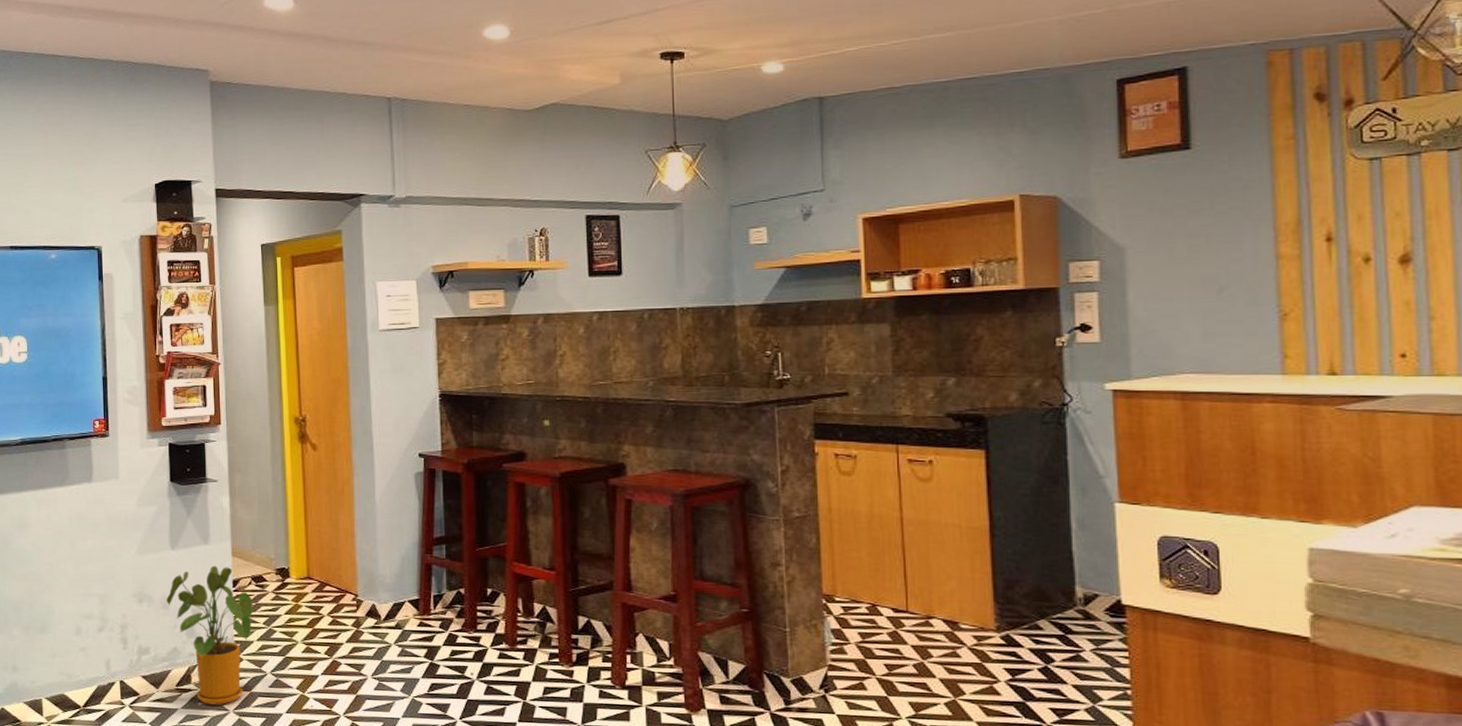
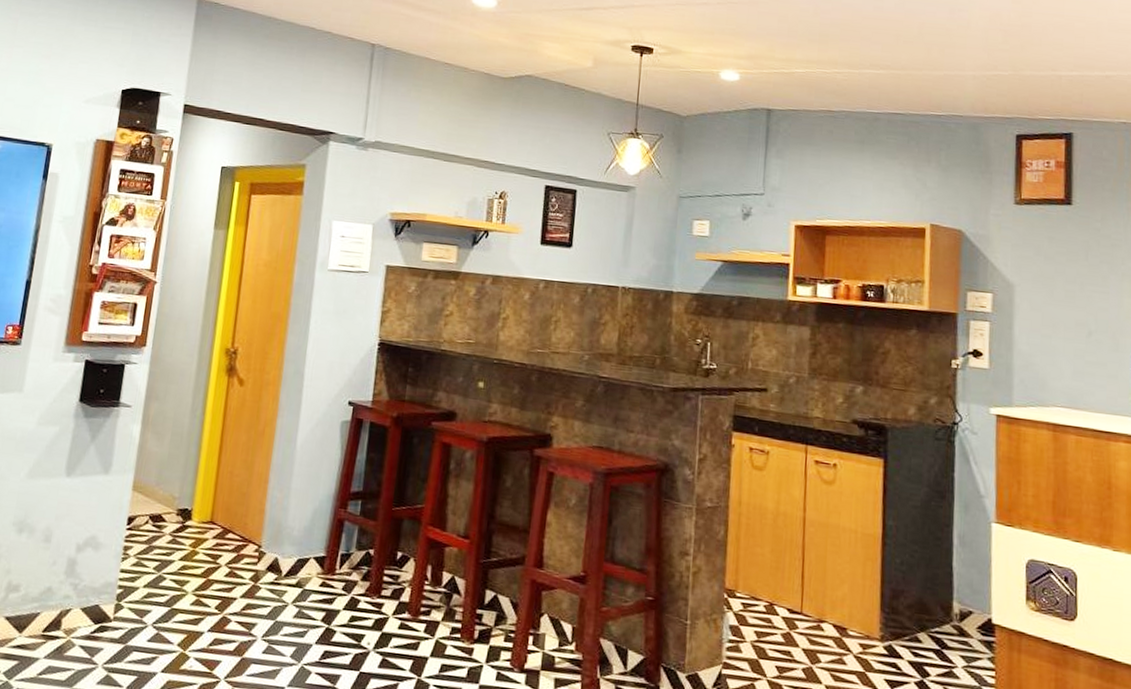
house plant: present [166,565,258,705] -> none [50,498,152,658]

